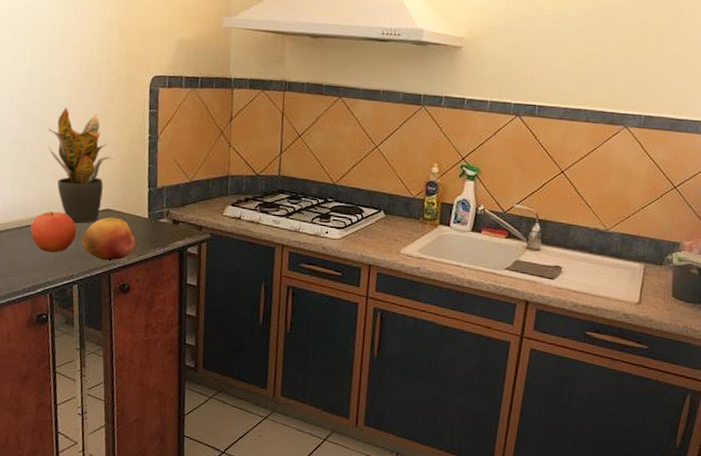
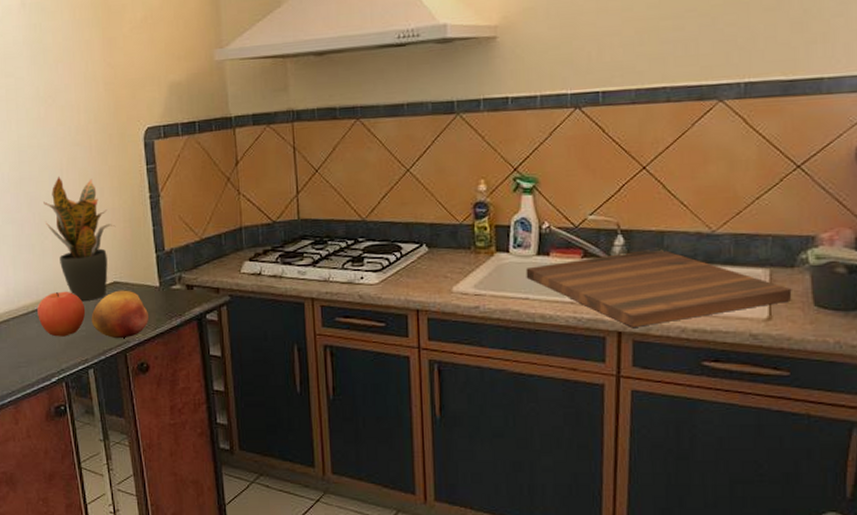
cutting board: none [460,237,658,299] -> present [525,248,792,327]

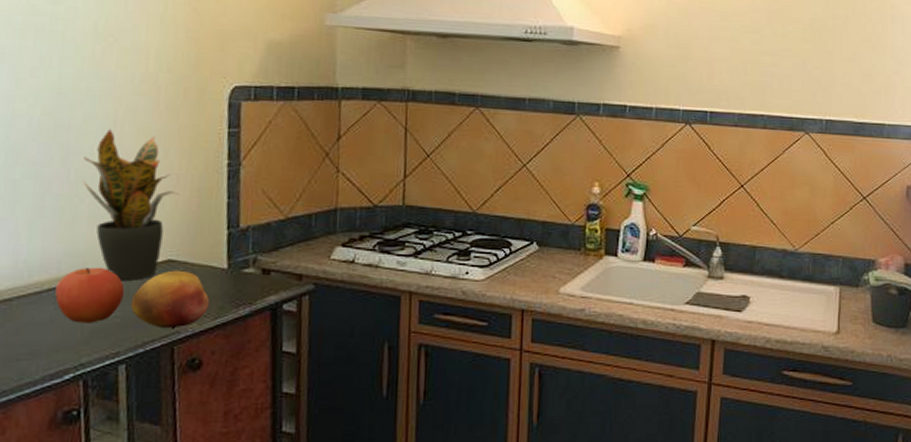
cutting board: present [525,248,792,327] -> none [631,261,856,336]

